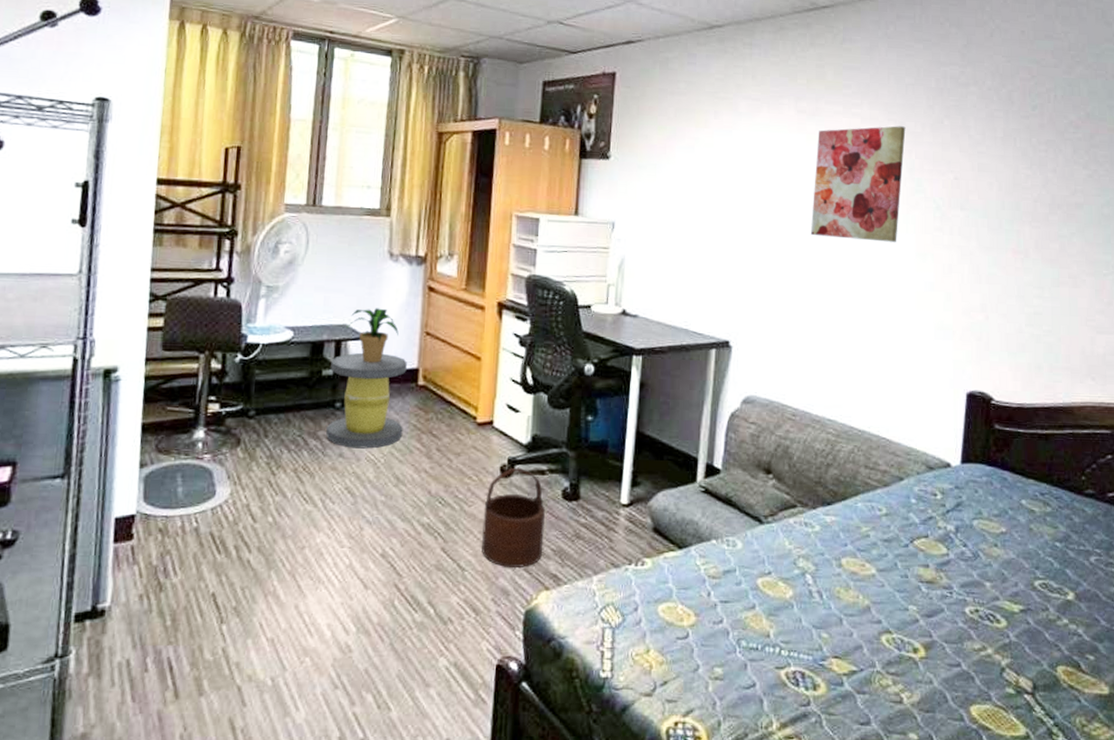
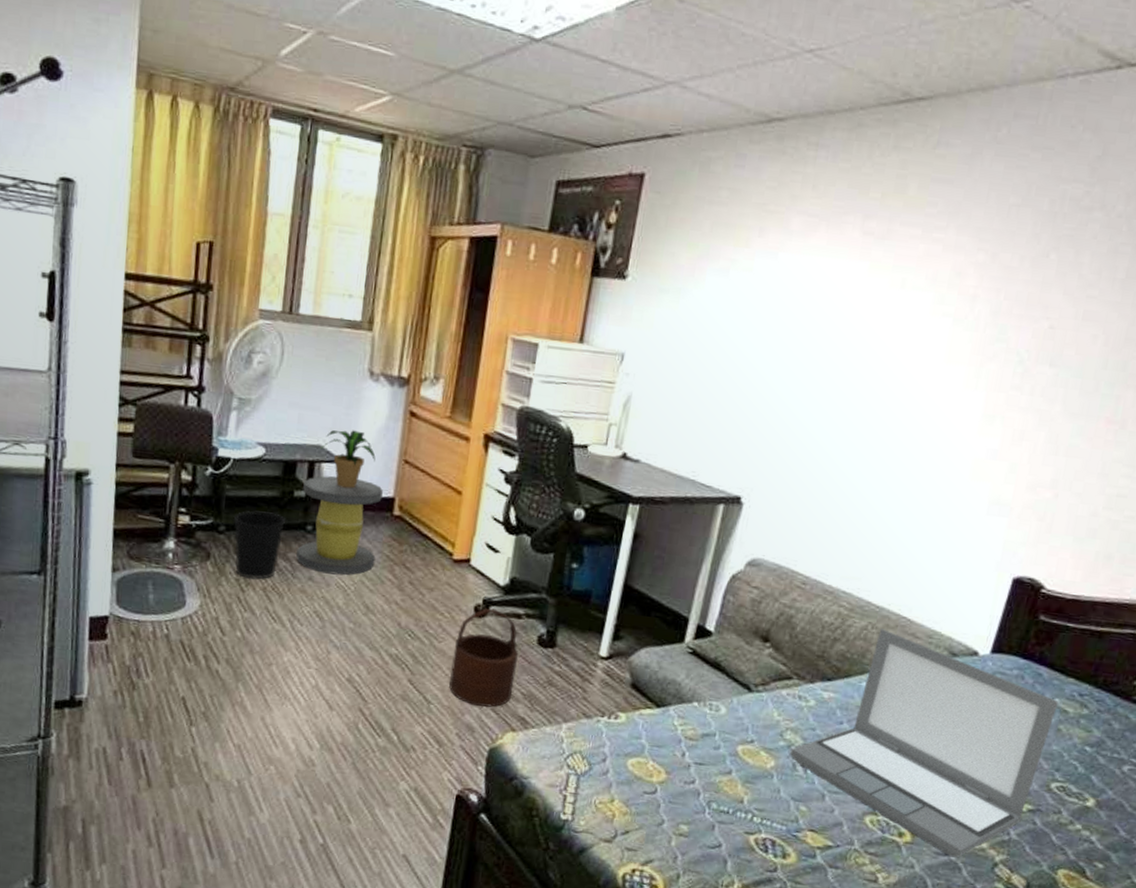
wastebasket: none [263,392,314,461] -> present [233,511,285,580]
laptop: none [805,451,1025,667] -> present [790,629,1059,858]
wall art: present [810,126,906,242] -> none [855,257,999,400]

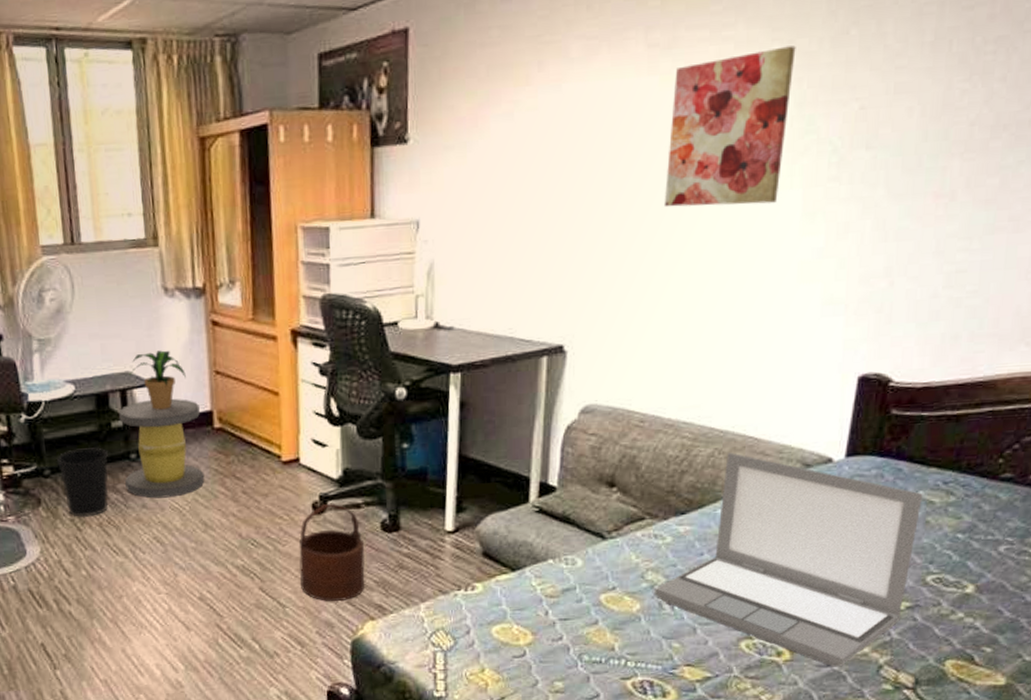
wall art: none [855,257,999,400] -> present [663,45,796,207]

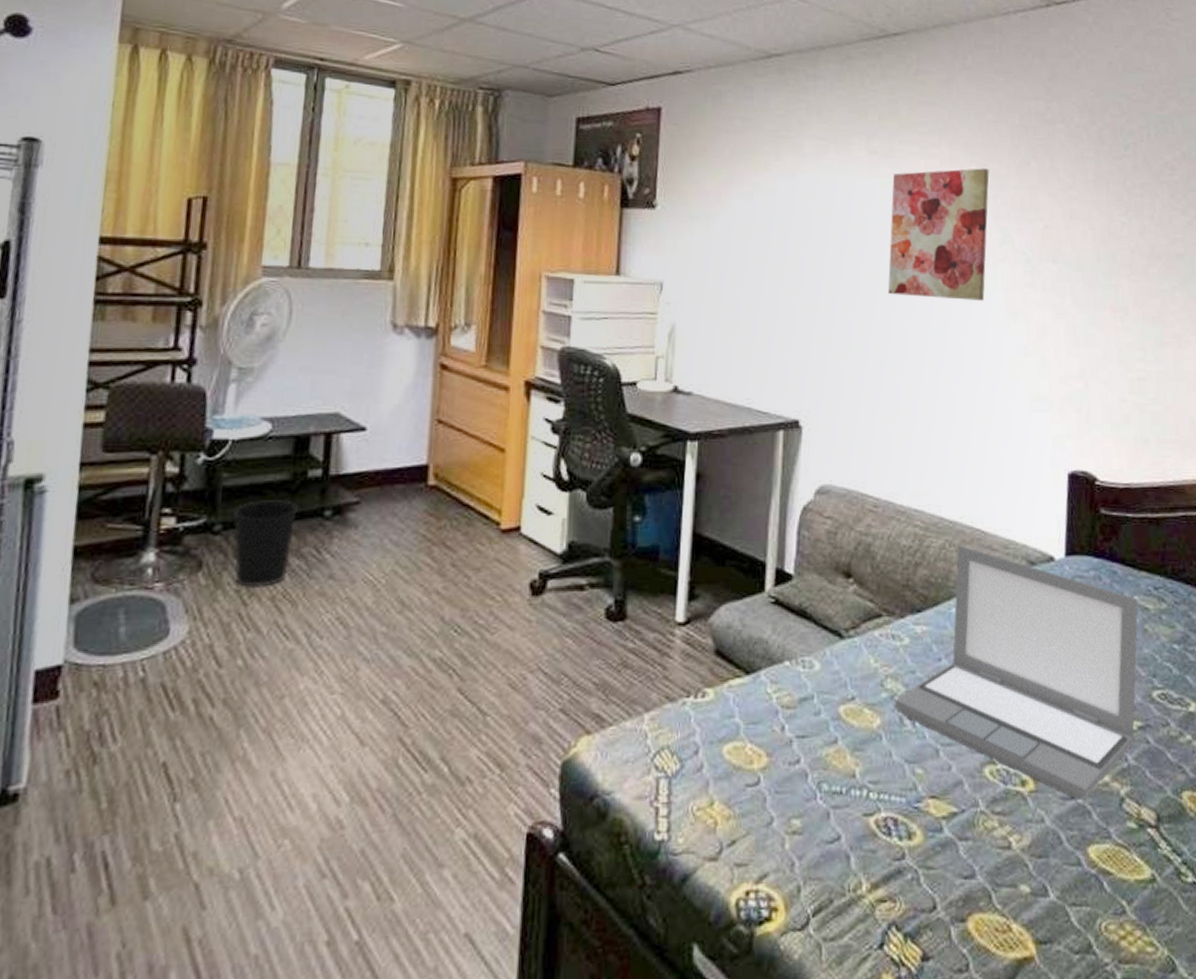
stool: present [119,398,205,499] -> none [312,447,414,568]
potted plant: present [129,350,186,410] -> none [338,391,404,460]
wooden bucket: present [299,503,366,602] -> none [507,582,585,709]

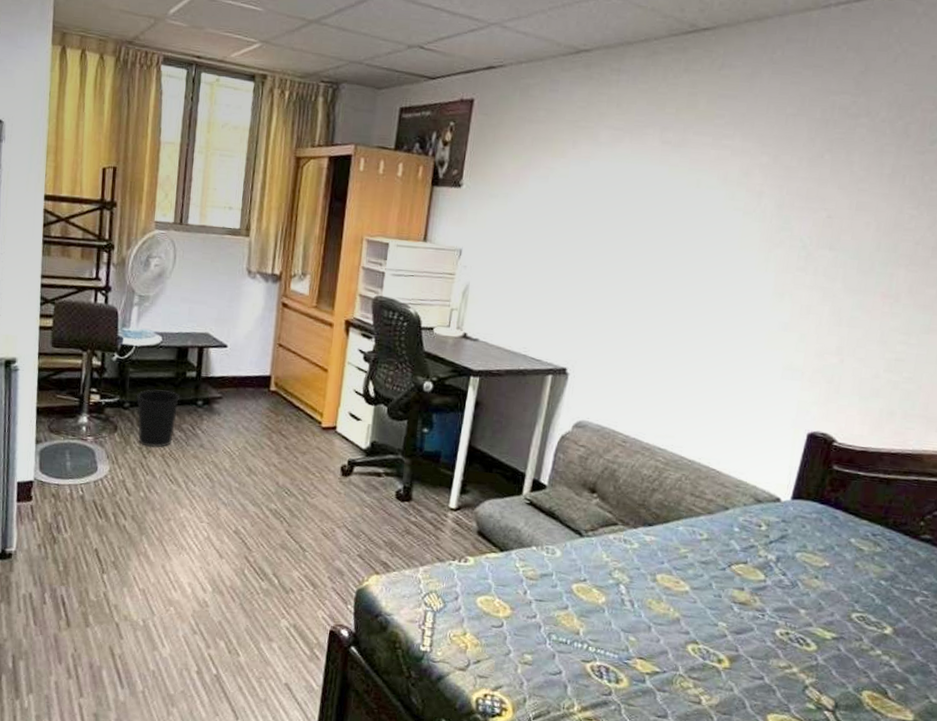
wall art: present [887,168,989,301] -> none [661,159,780,281]
laptop: present [895,545,1138,800] -> none [619,480,854,681]

